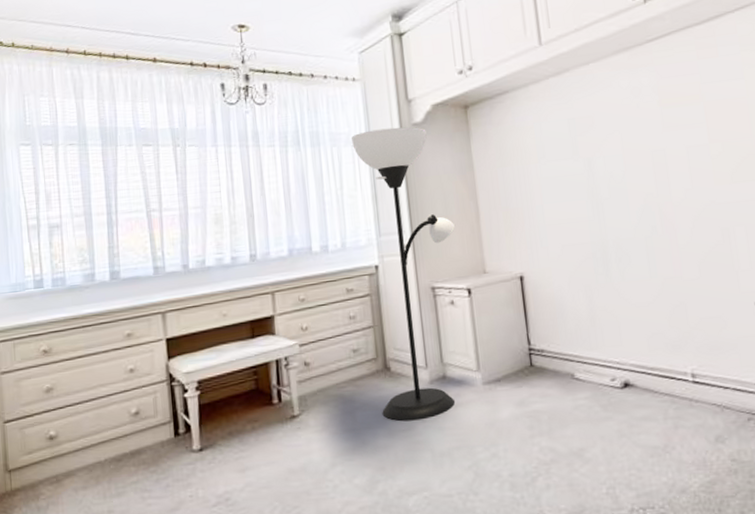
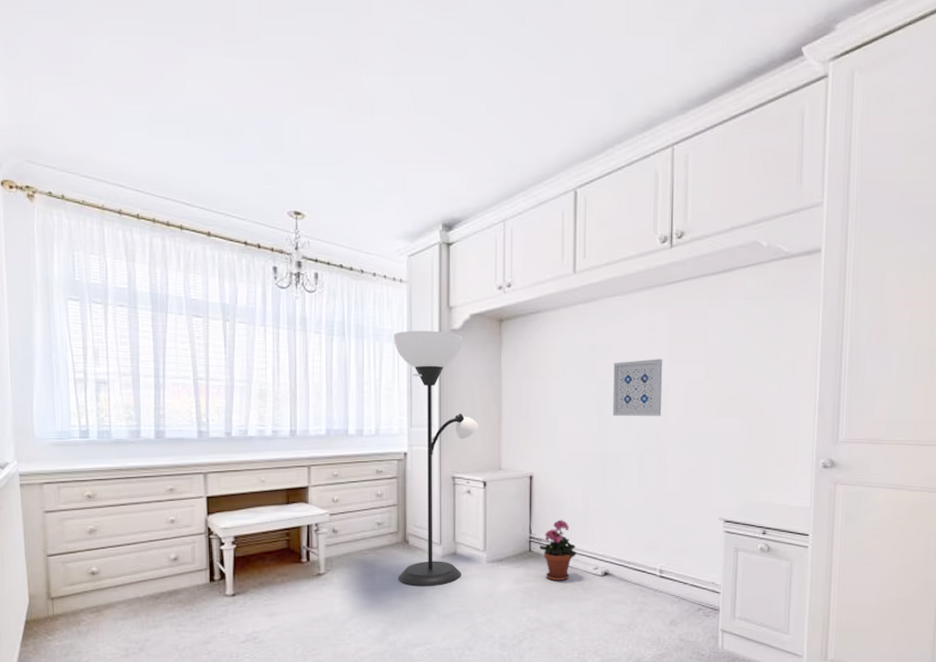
potted plant: none [542,323,587,400] -> present [539,519,576,582]
wall art: none [599,125,664,196] -> present [613,359,663,416]

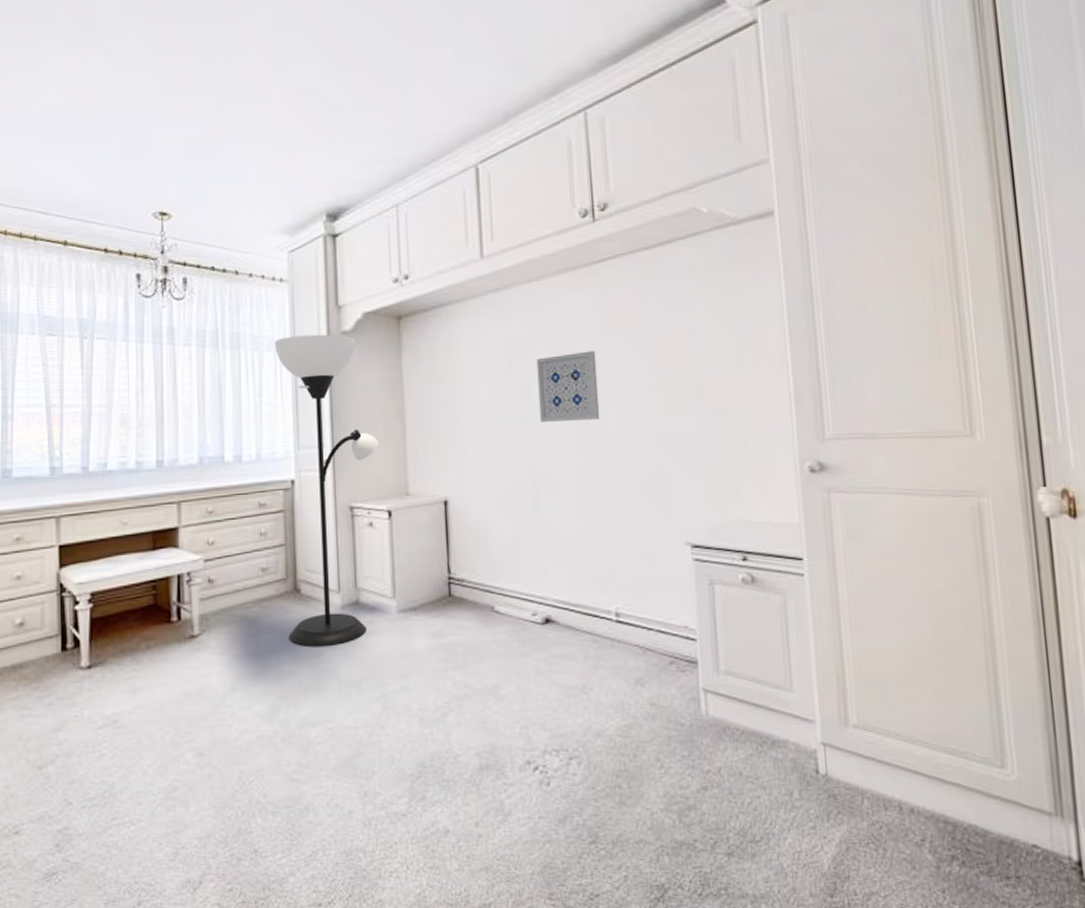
potted plant: present [539,519,576,582] -> none [461,553,508,634]

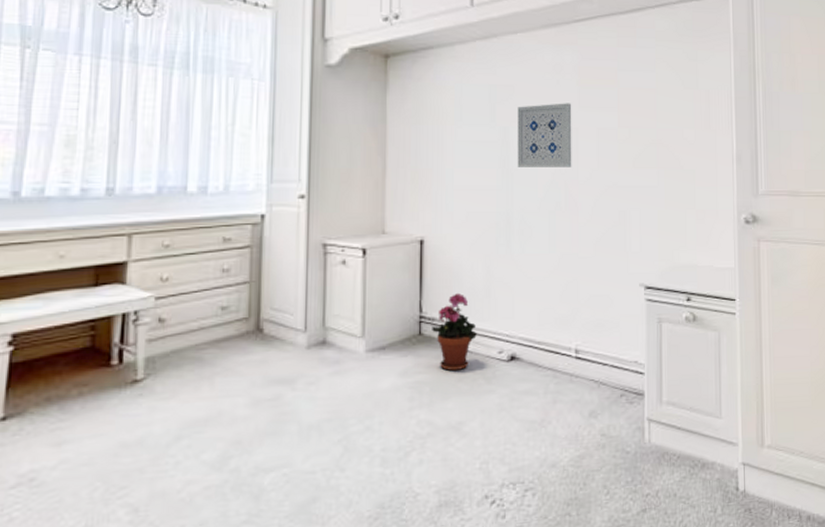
floor lamp: present [275,334,379,647] -> none [246,65,357,390]
potted plant: none [461,553,508,634] -> present [432,292,477,372]

